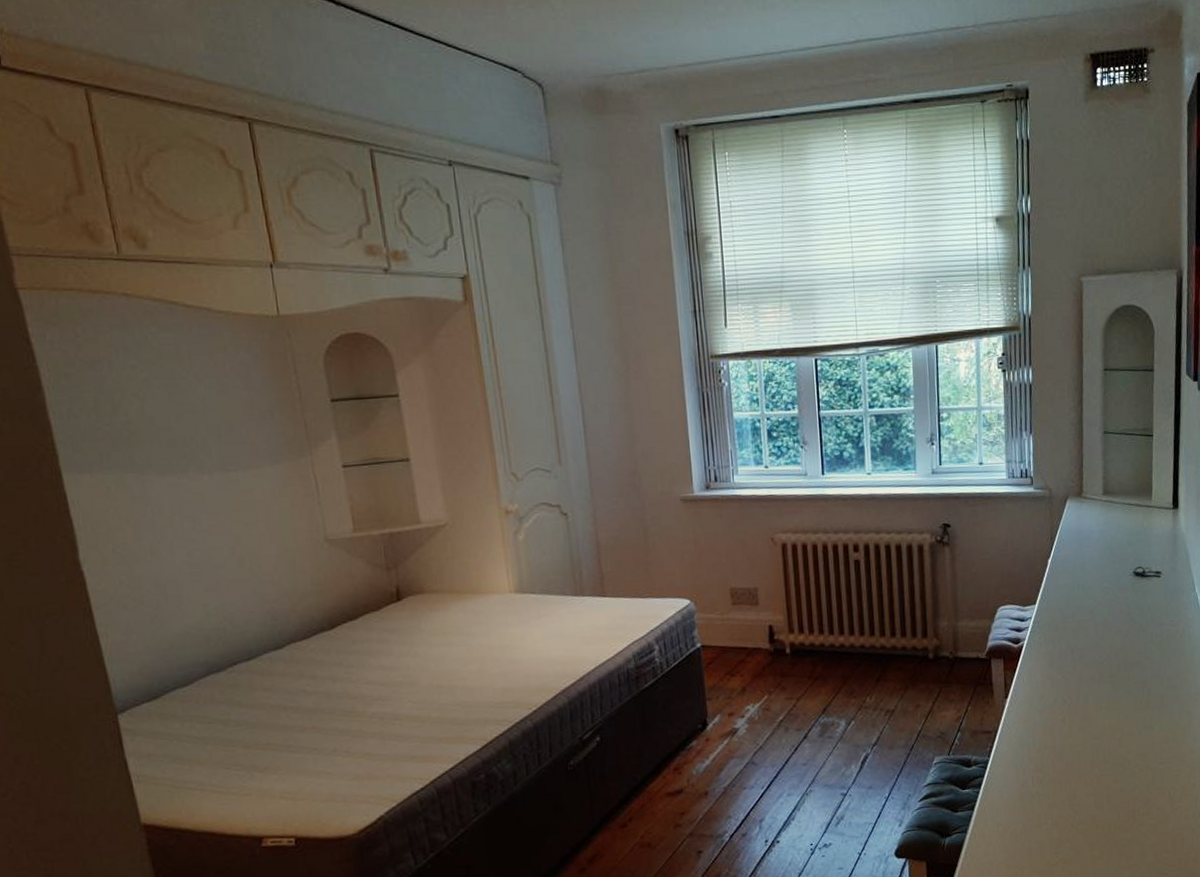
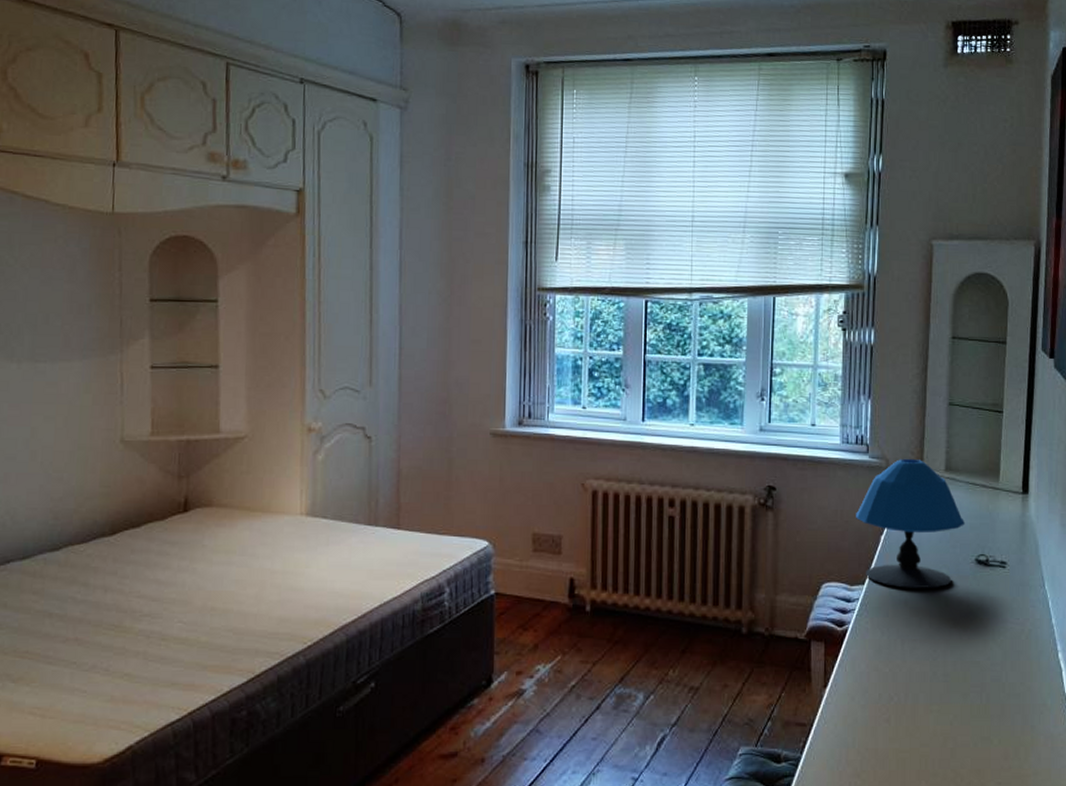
table lamp: none [1025,486,1123,604] -> present [856,458,966,588]

